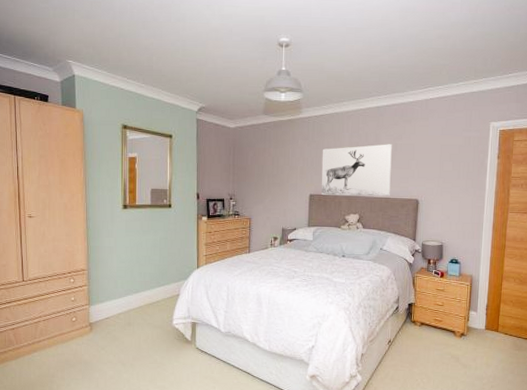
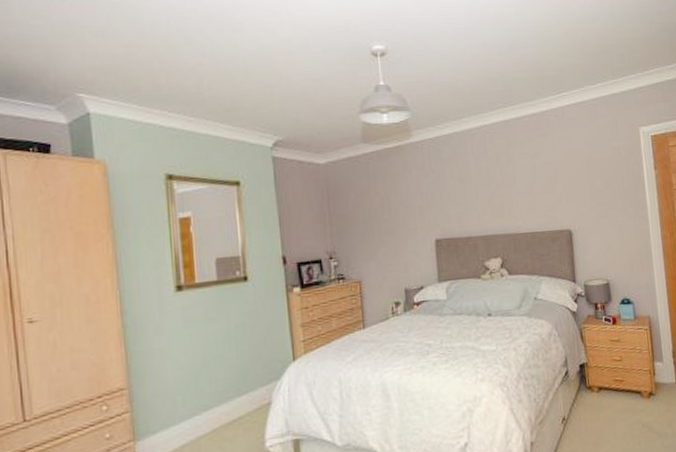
wall art: present [321,144,392,197] -> none [444,164,536,238]

